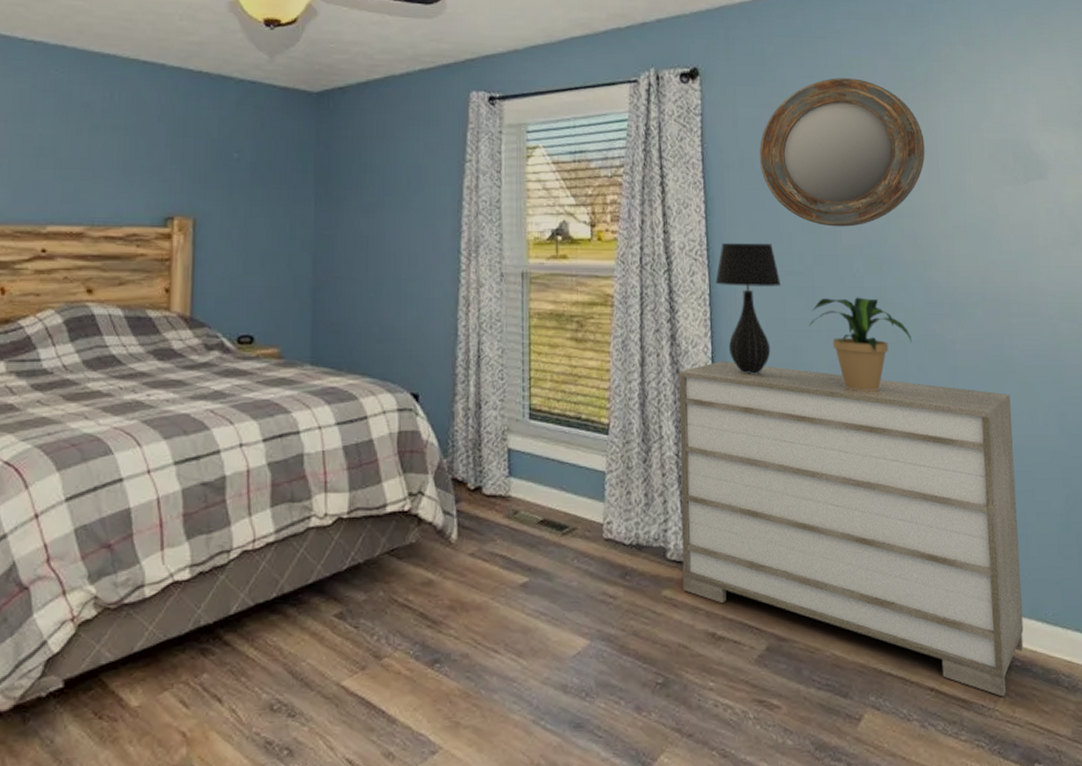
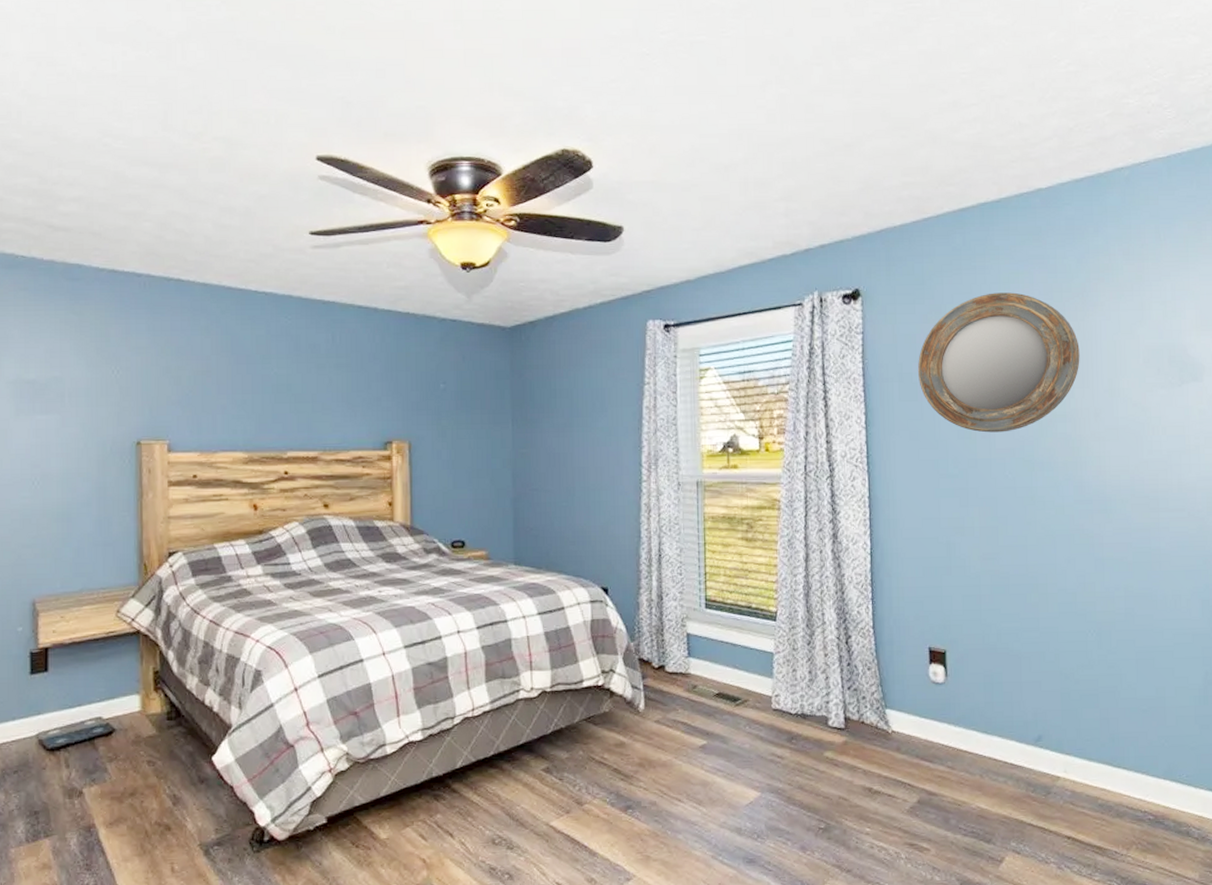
dresser: present [678,360,1024,697] -> none [839,555,1158,845]
table lamp: present [715,243,781,374] -> none [875,450,936,567]
potted plant: present [809,297,912,392] -> none [962,496,1061,581]

